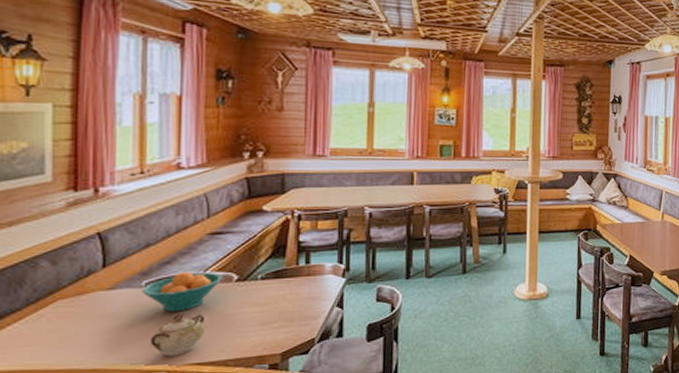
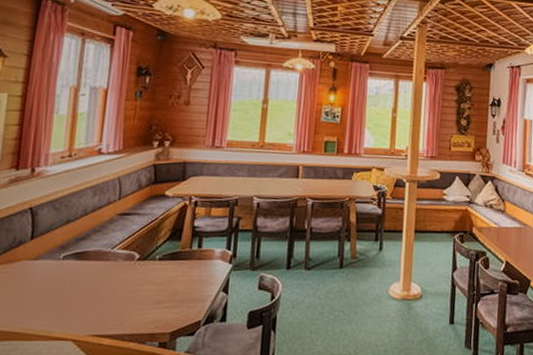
fruit bowl: present [141,272,223,312] -> none [59,248,127,285]
sugar bowl: present [150,313,206,357] -> none [62,286,108,327]

